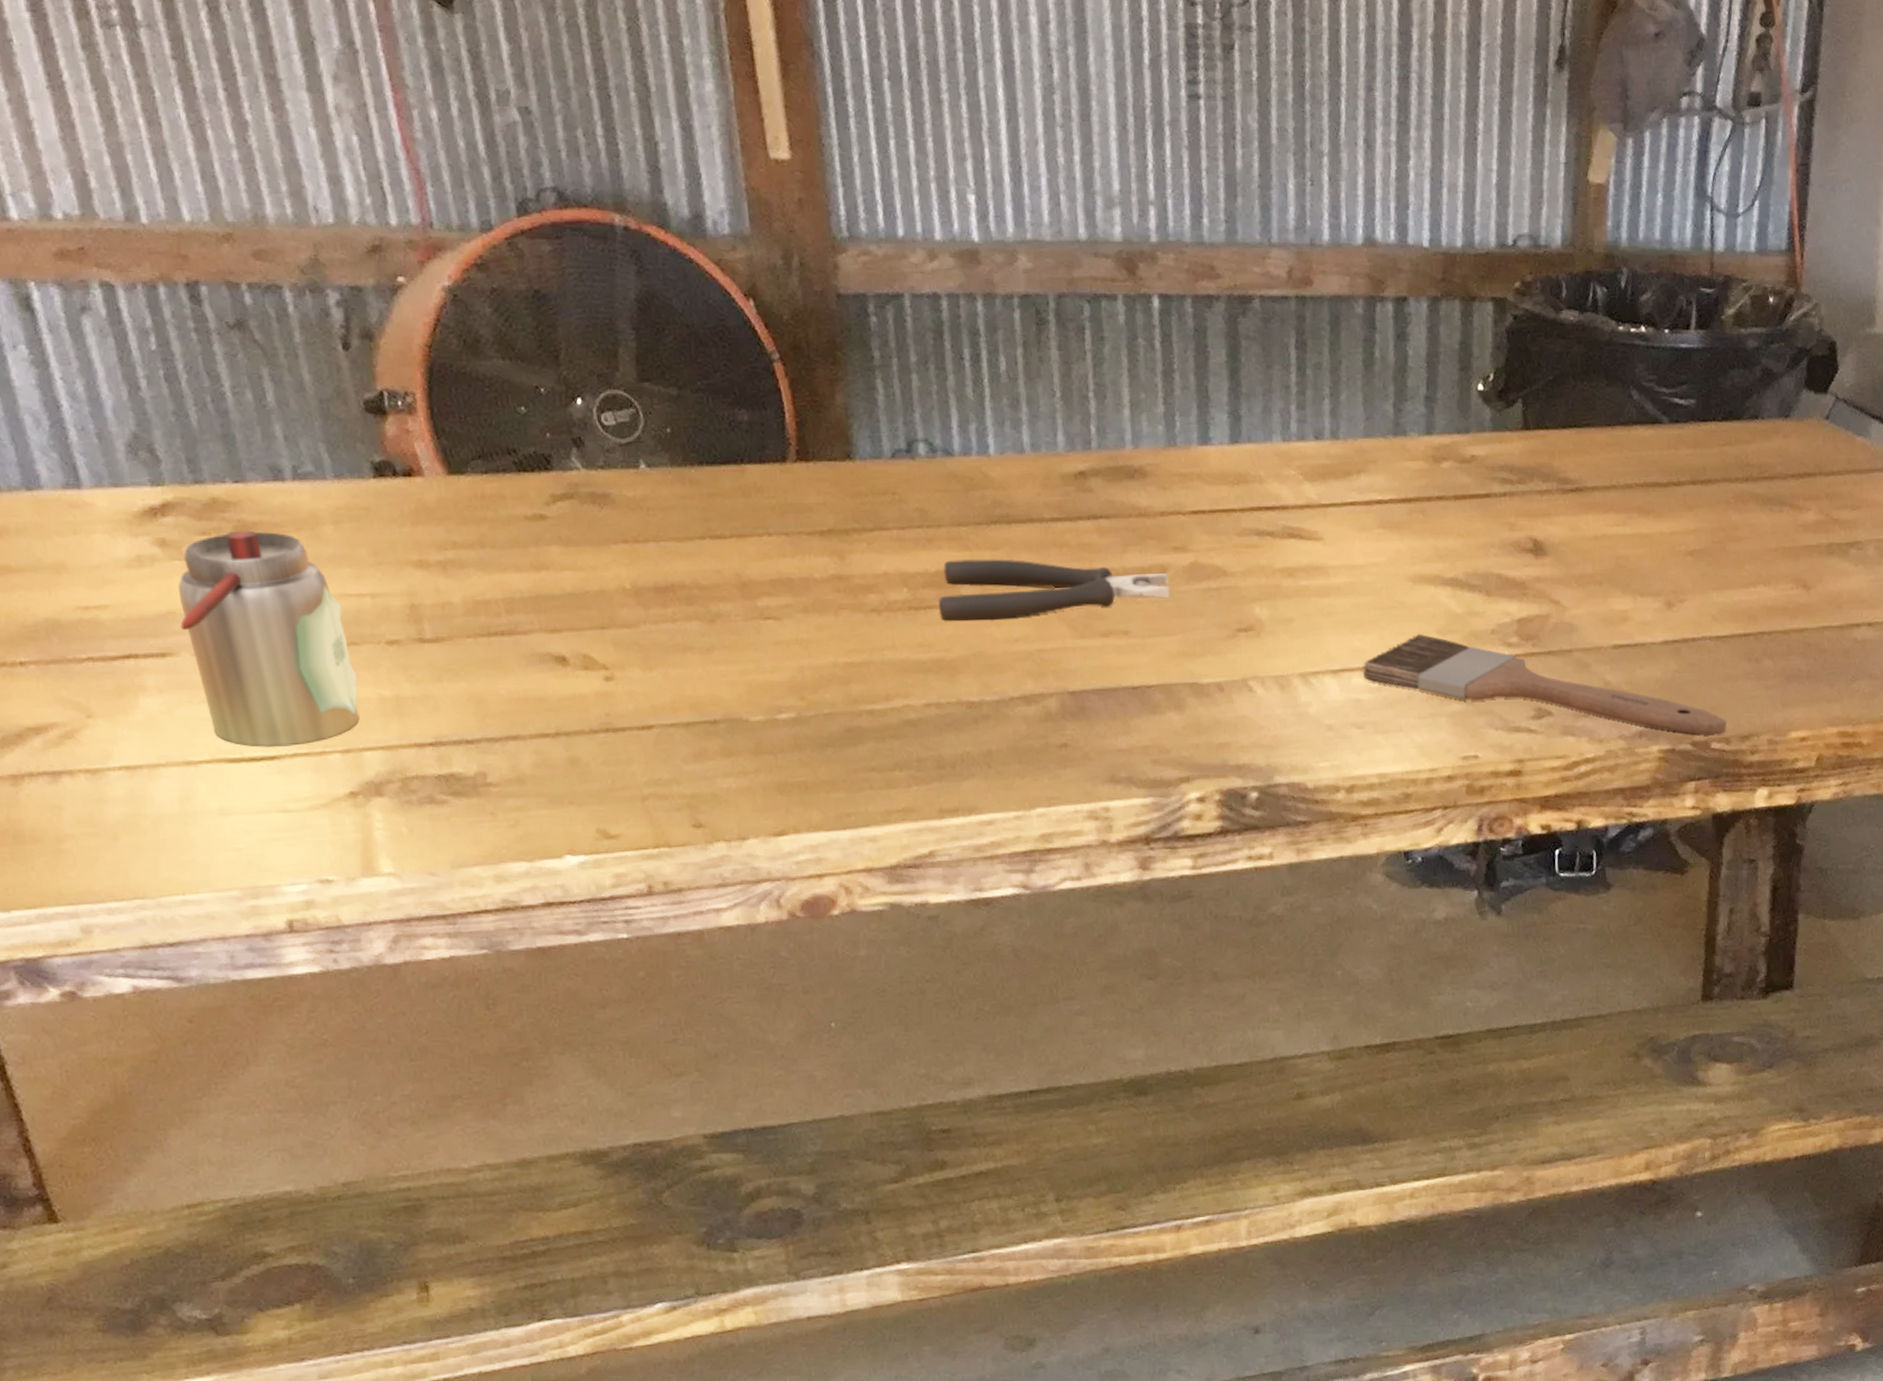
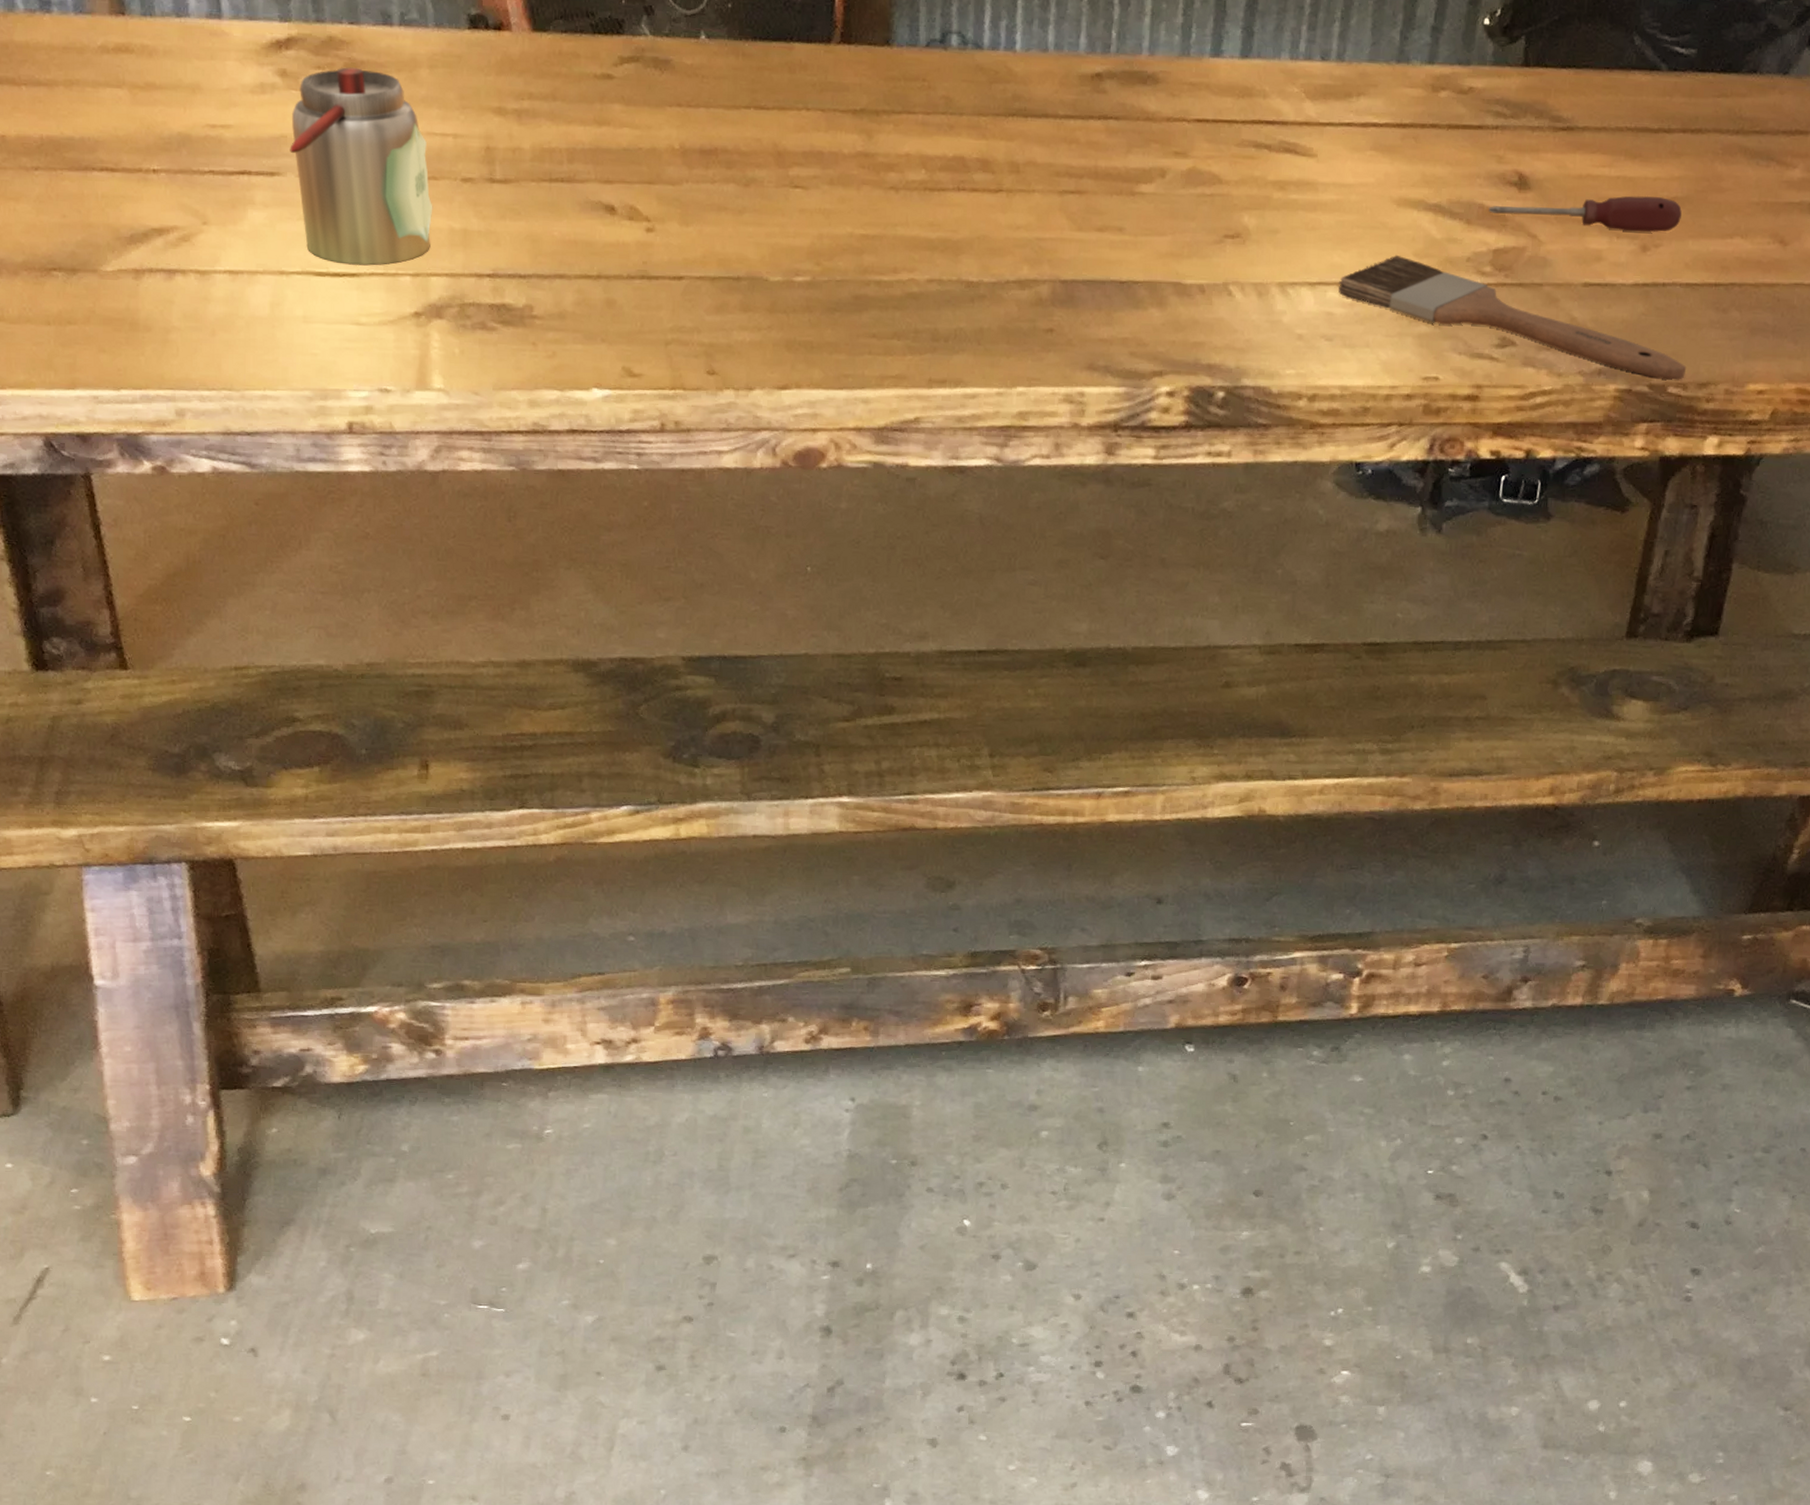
pliers: present [938,558,1171,621] -> none [951,146,1167,207]
screwdriver: none [1507,552,1702,588] -> present [1488,196,1682,232]

